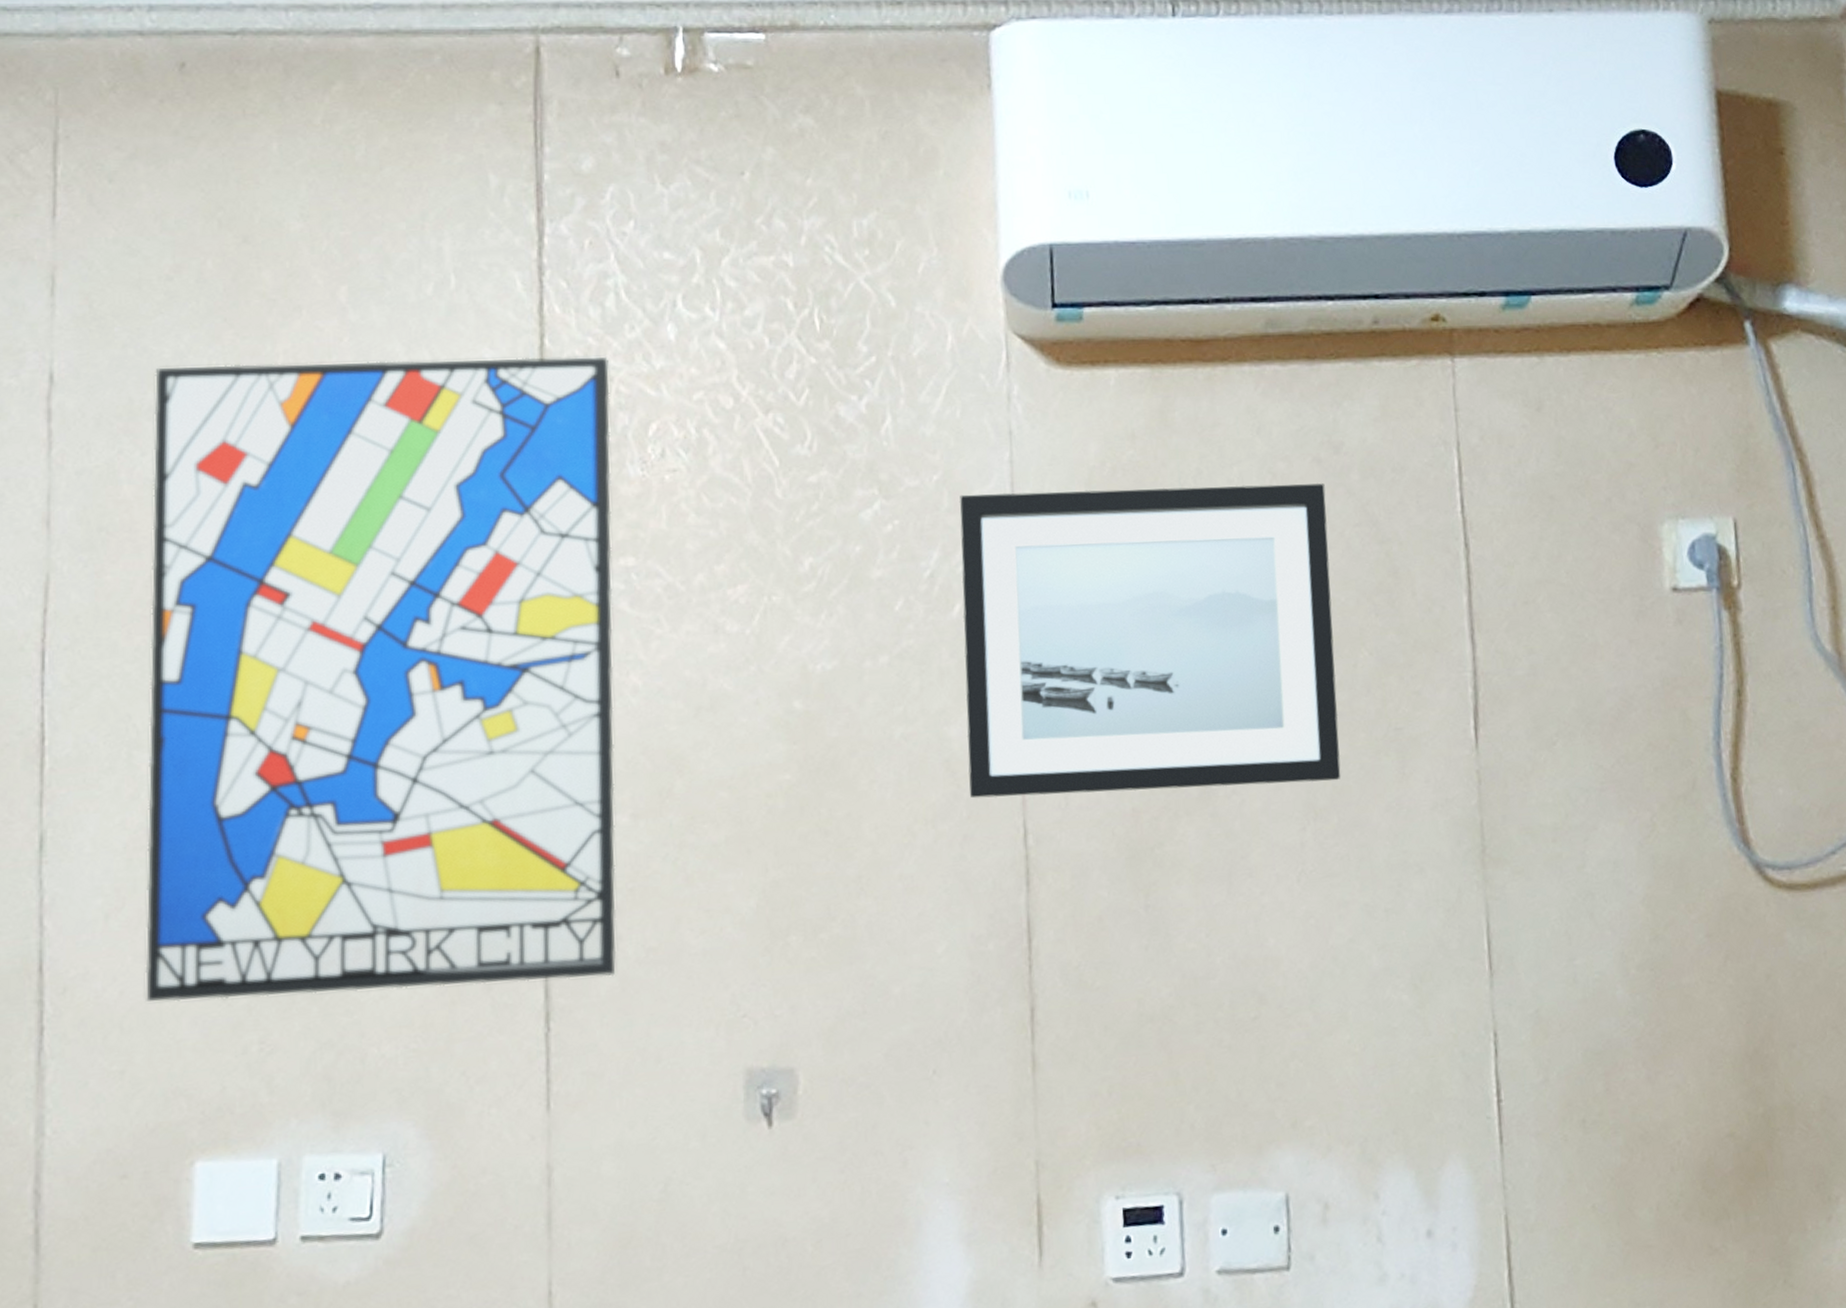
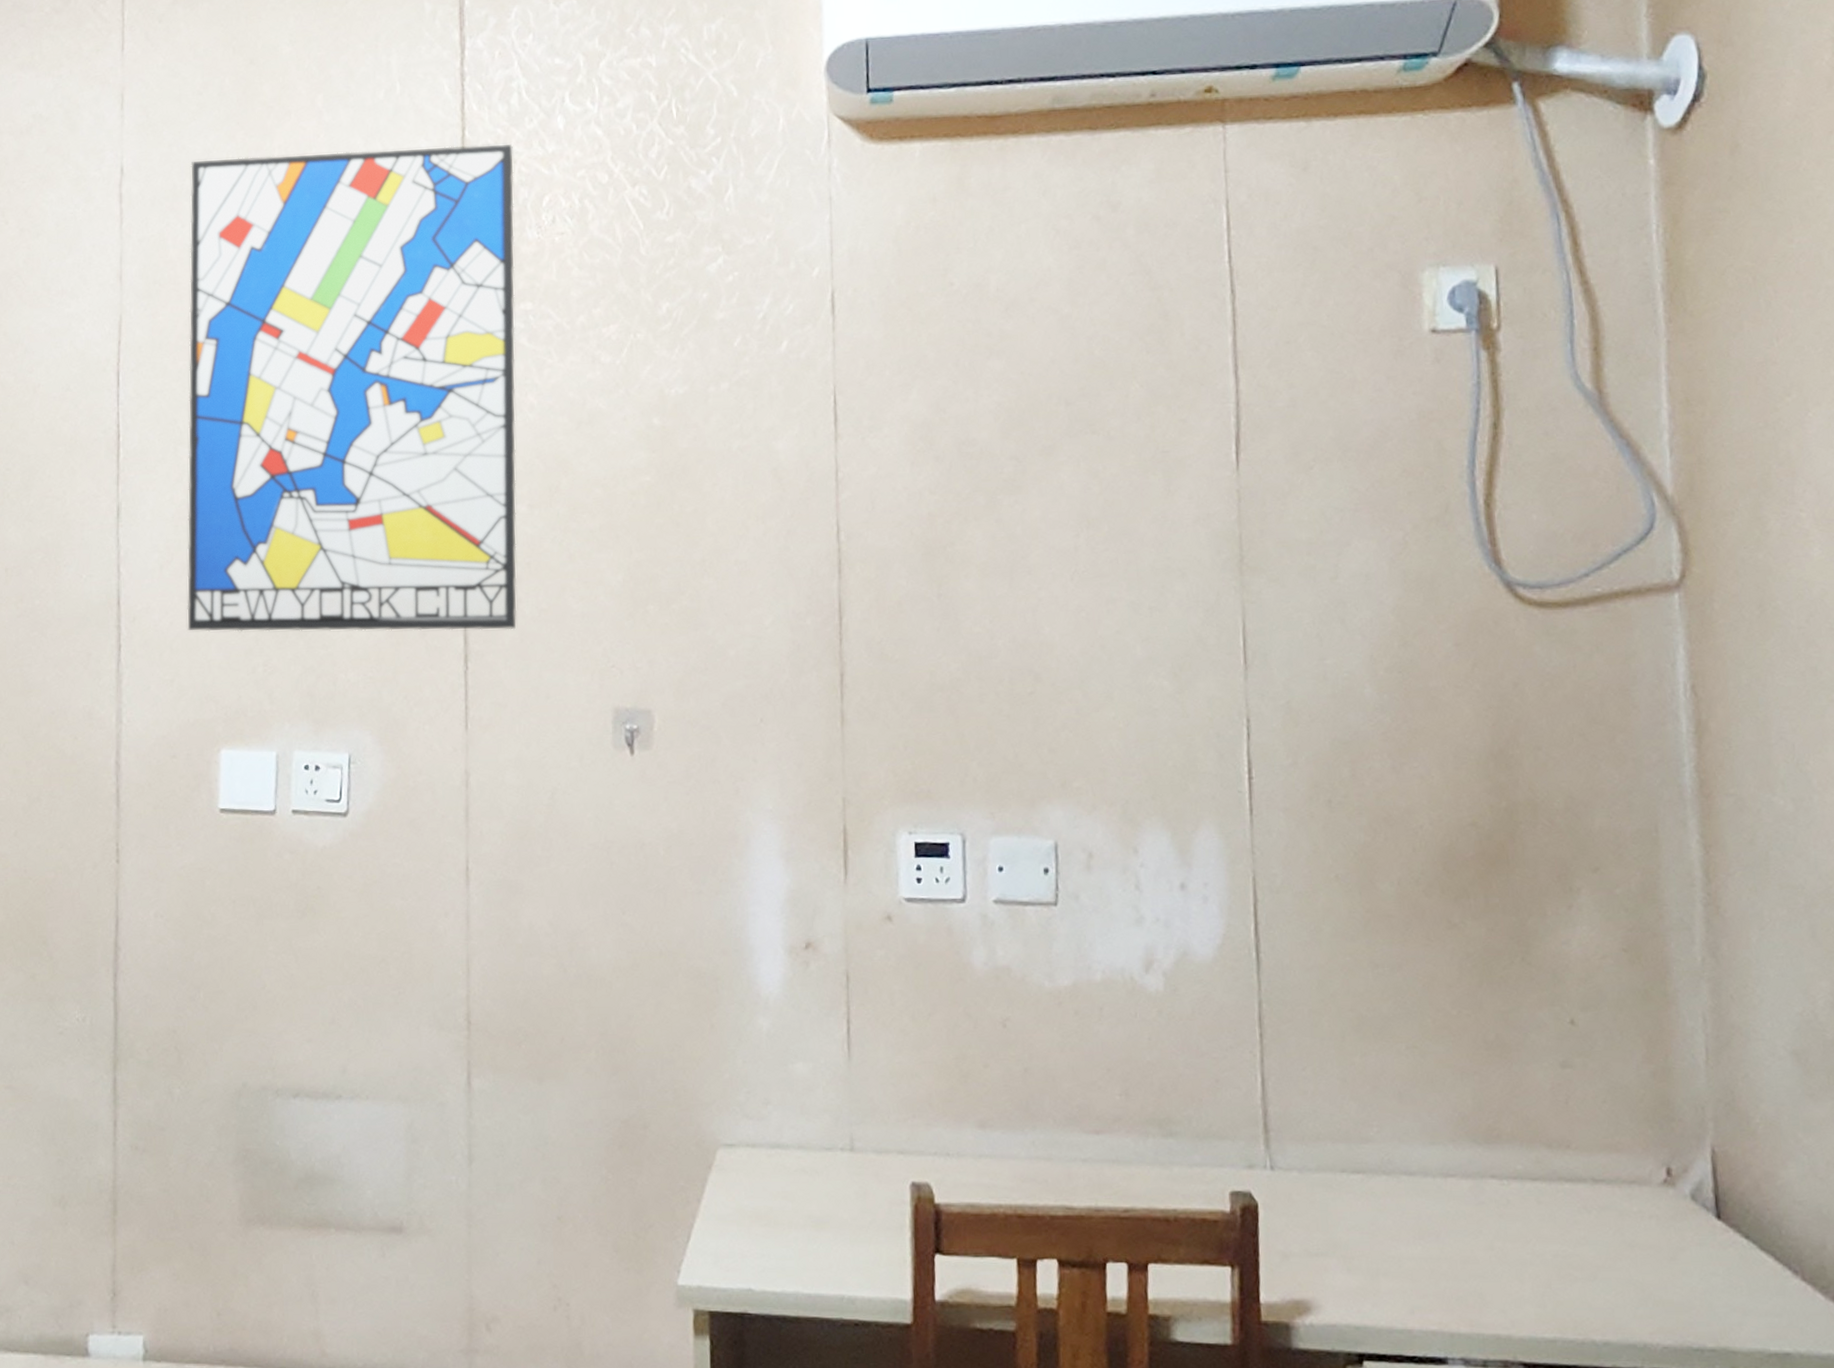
wall art: present [960,483,1341,799] -> none [788,238,1112,501]

